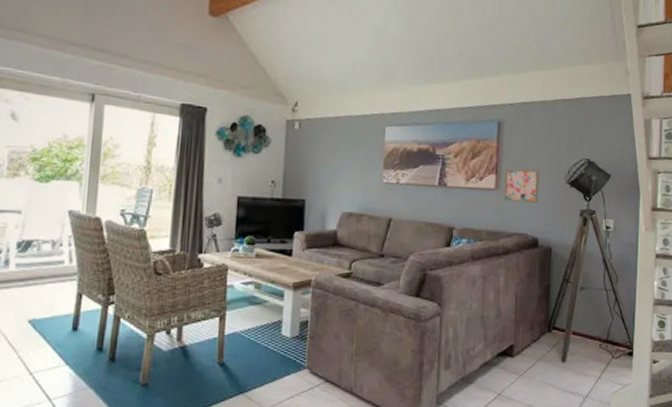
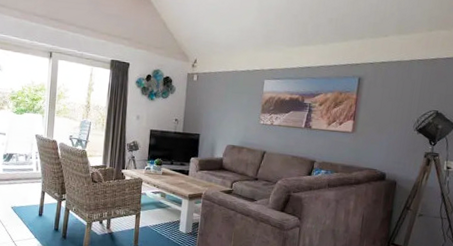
wall art: present [504,169,540,203] -> none [358,116,392,145]

